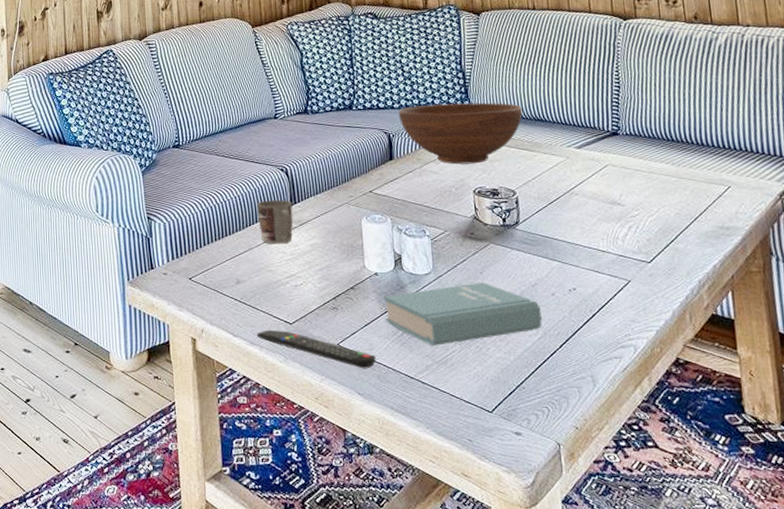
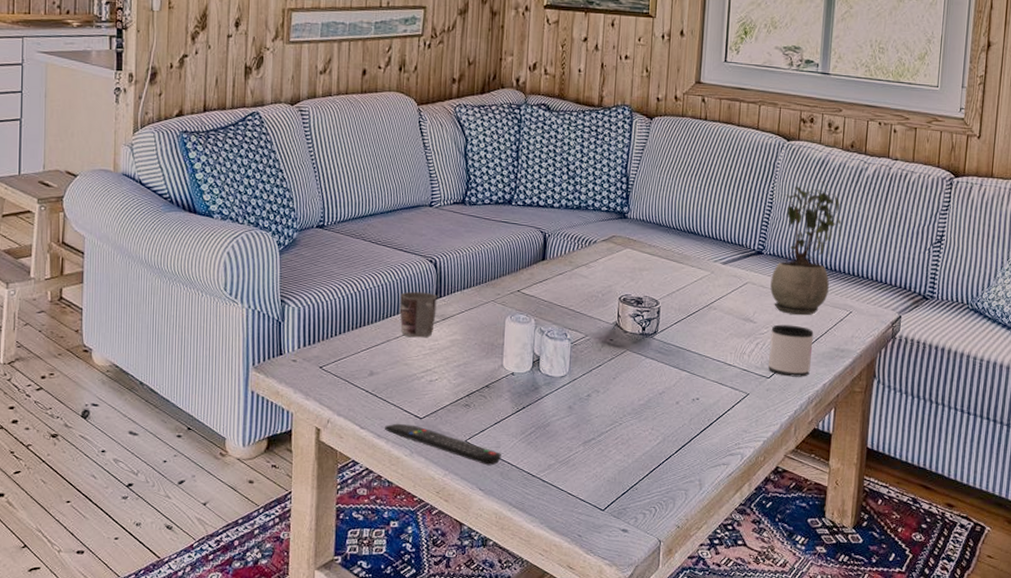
book: present [384,282,542,346] -> none [515,387,664,446]
fruit bowl: present [398,102,523,165] -> none [557,207,678,271]
potted plant: none [631,56,702,195] -> present [770,181,842,316]
mug: none [642,205,695,260] -> present [768,324,814,377]

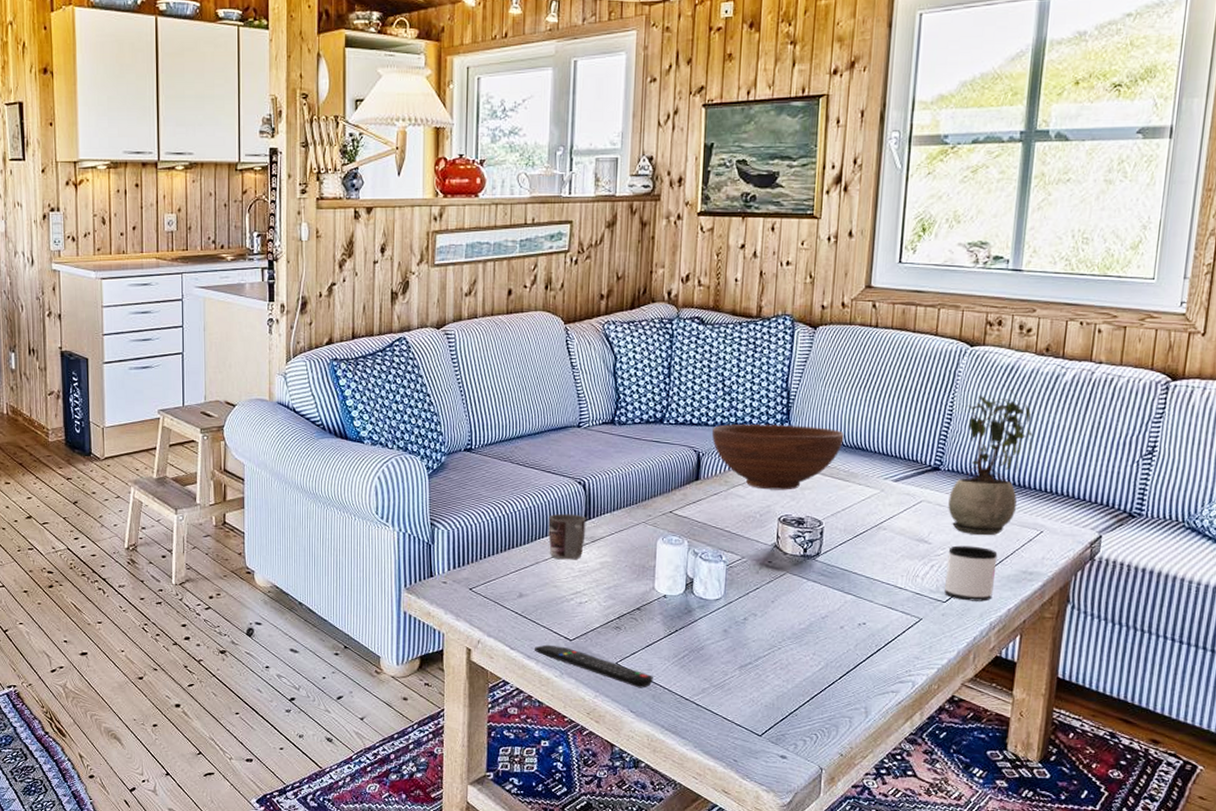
fruit bowl: none [557,207,678,271] -> present [711,423,844,490]

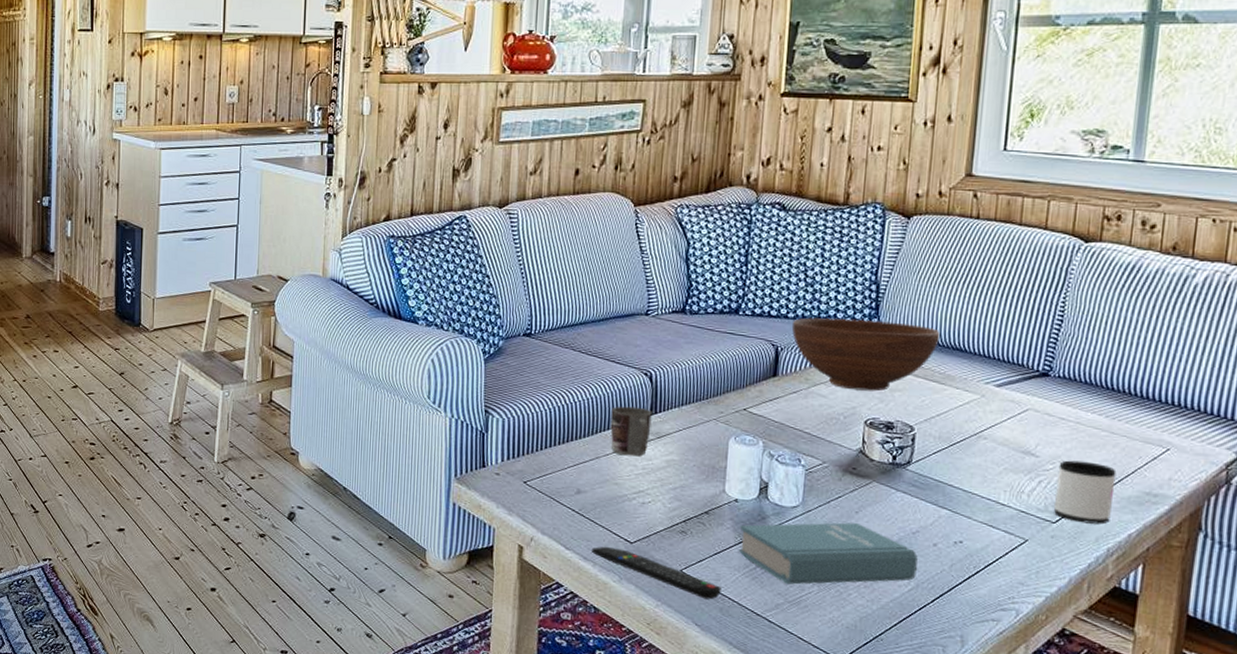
book: none [667,610,827,670] -> present [738,522,918,585]
potted plant: present [948,389,1033,536] -> none [1058,290,1157,451]

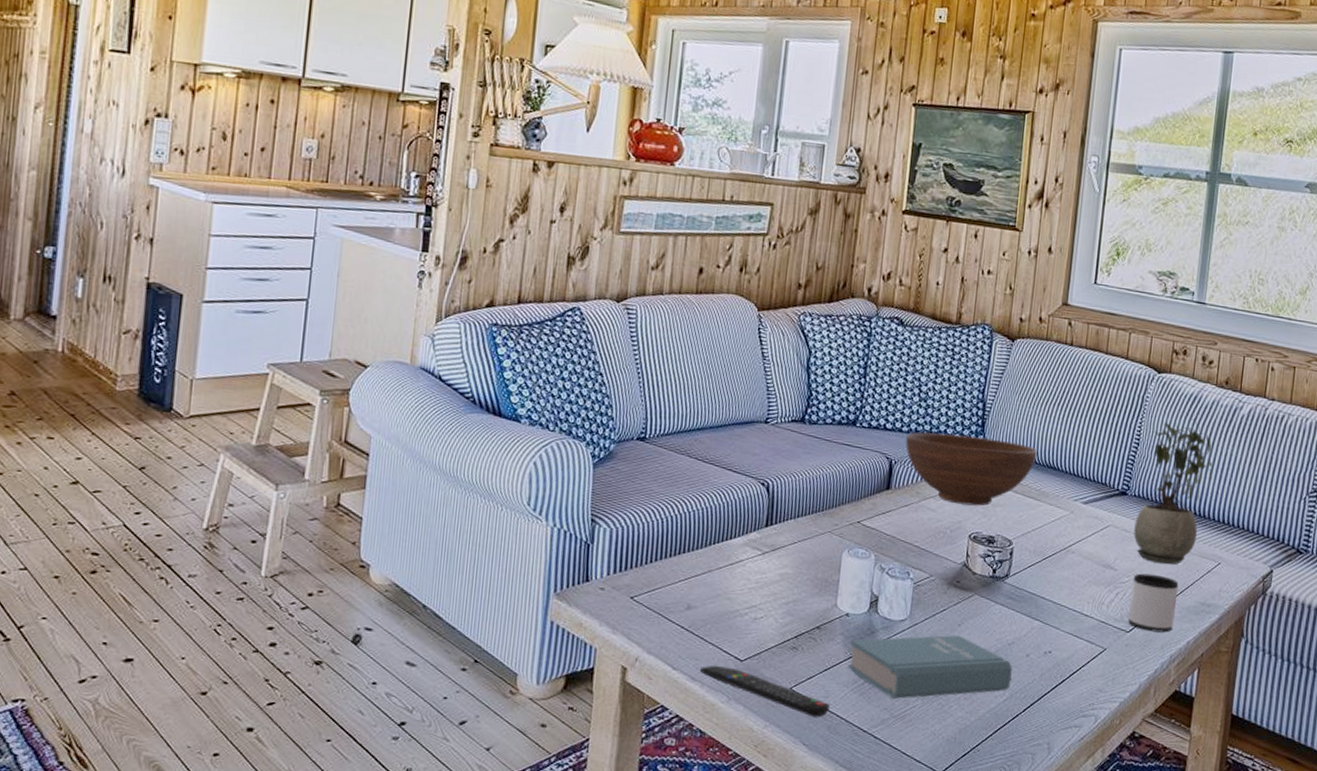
mug: present [610,406,652,457] -> none [724,516,768,570]
potted plant: none [1058,290,1157,451] -> present [1133,419,1213,565]

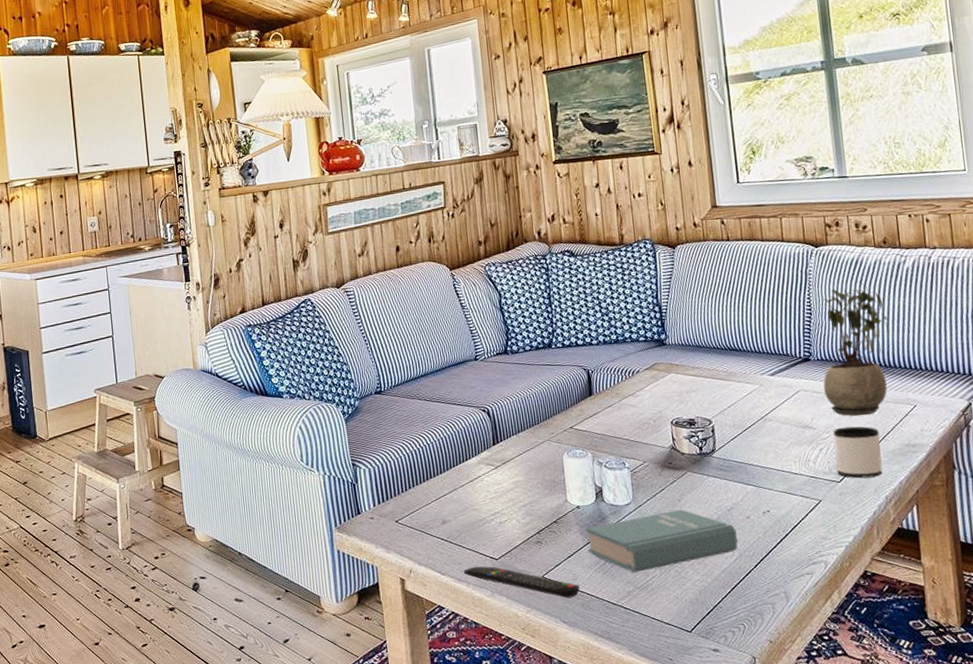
fruit bowl: present [905,432,1037,506] -> none [596,334,718,397]

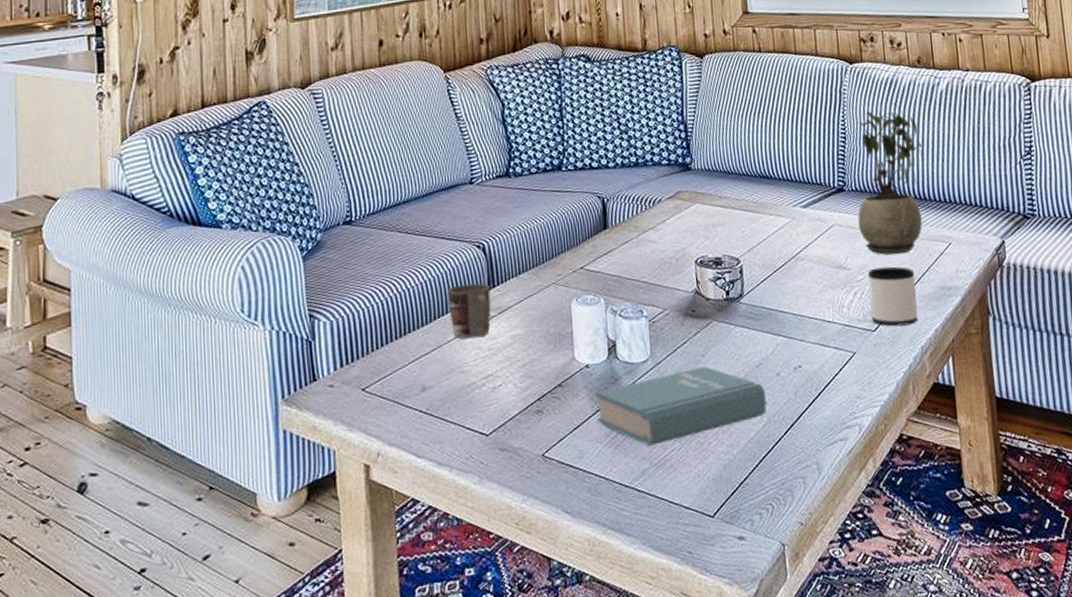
mug: none [460,440,496,484] -> present [447,283,491,339]
remote control: present [464,566,580,599] -> none [446,444,586,482]

